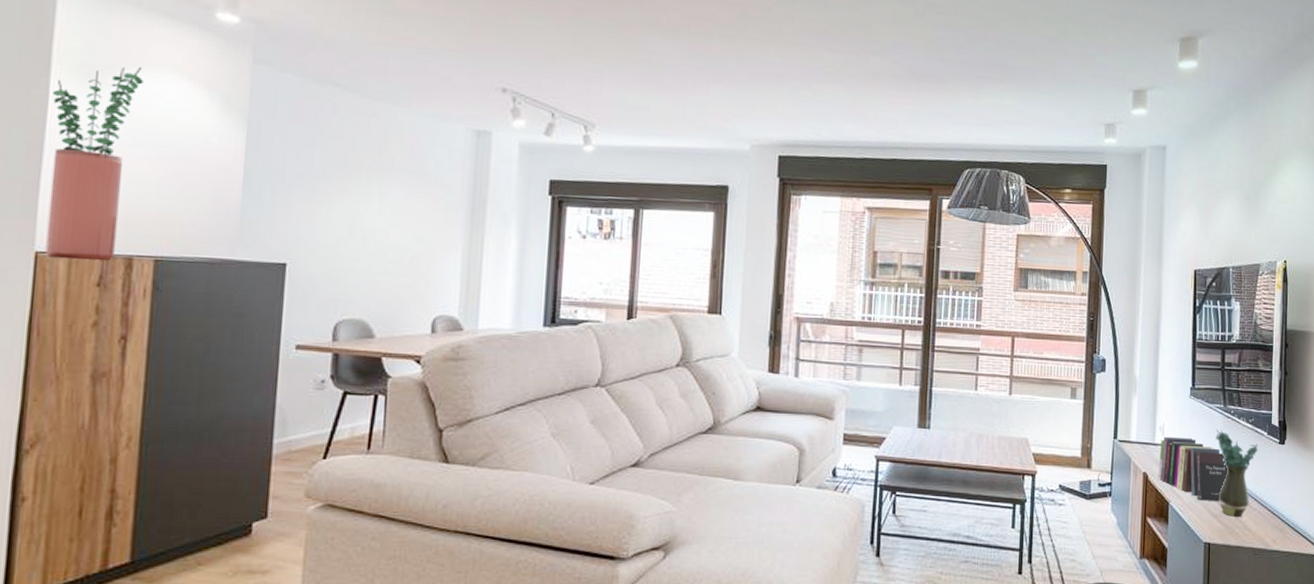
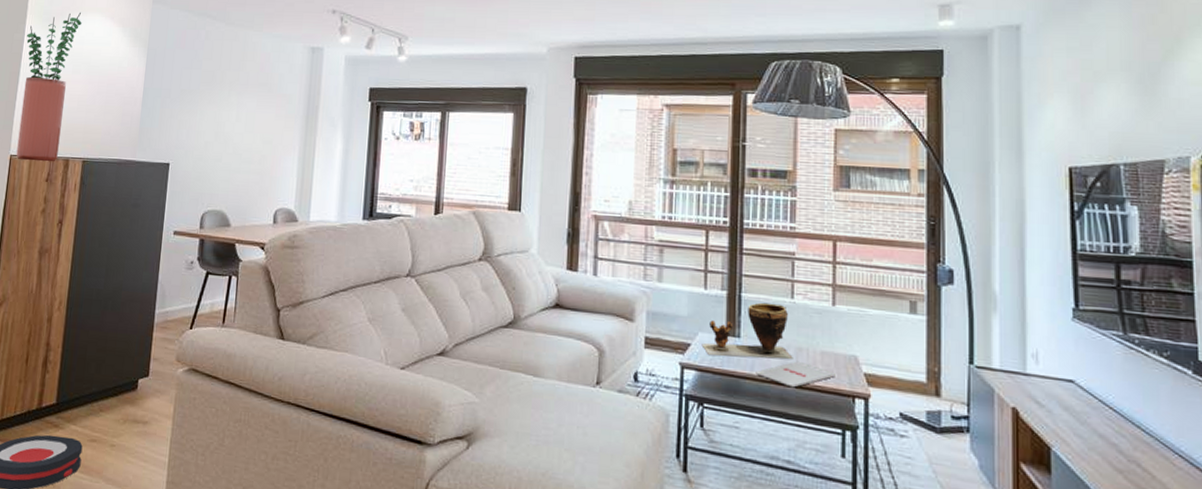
clay pot: none [895,395,975,448] -> present [701,302,793,359]
magazine: none [942,446,1009,471] -> present [756,361,835,388]
books: present [1158,436,1227,501] -> none [1033,366,1134,453]
vase: present [1215,430,1258,517] -> none [1113,363,1180,476]

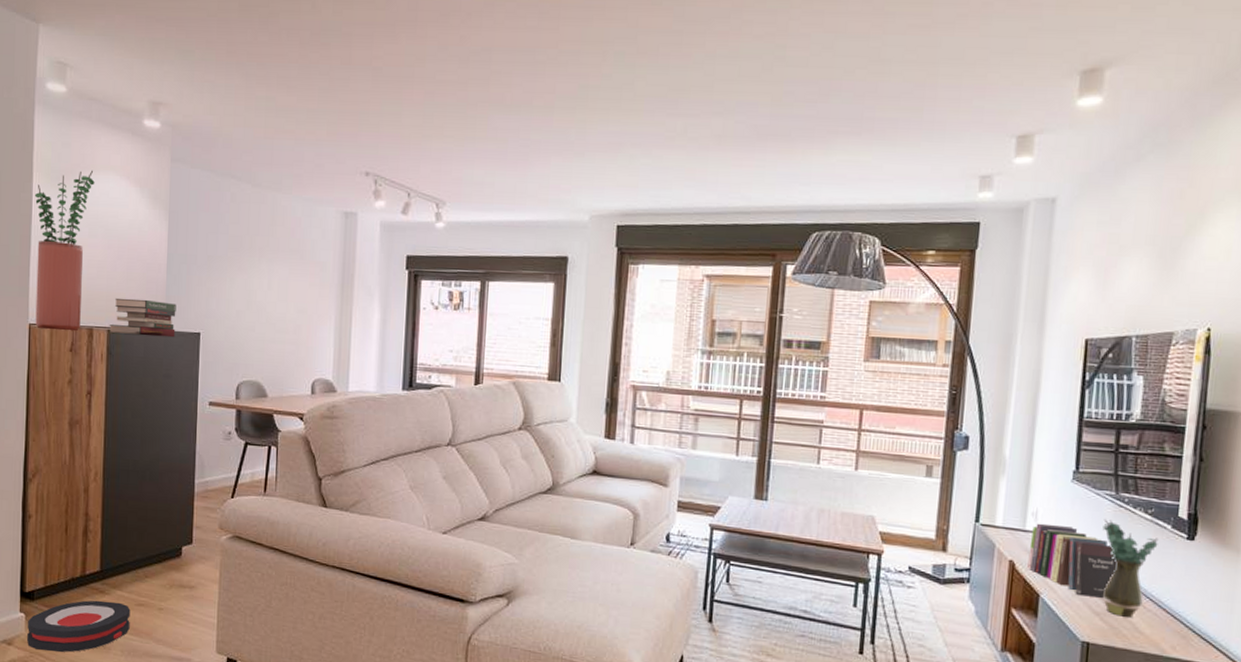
books: none [84,130,149,168] -> present [110,297,177,338]
clay pot: present [701,302,793,359] -> none [731,468,816,520]
magazine: present [756,361,835,388] -> none [780,521,853,546]
books: none [1033,366,1134,453] -> present [1027,523,1116,598]
vase: none [1113,363,1180,476] -> present [1102,519,1159,617]

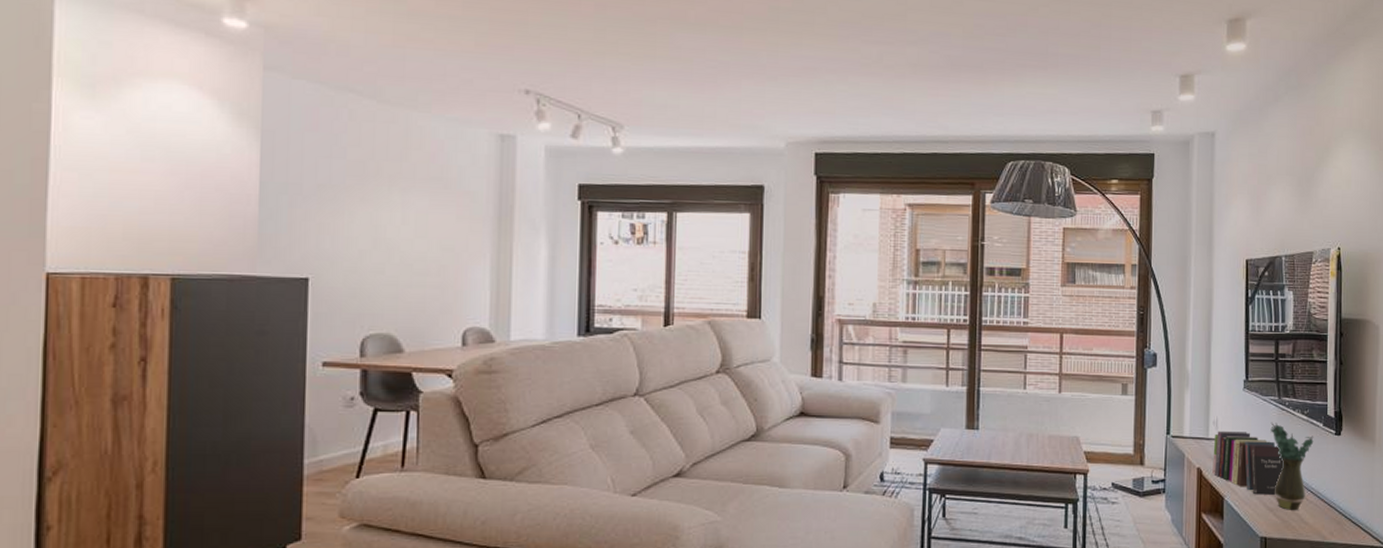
vase: present [34,170,95,332] -> none [54,76,150,281]
books: present [110,297,177,338] -> none [174,237,274,285]

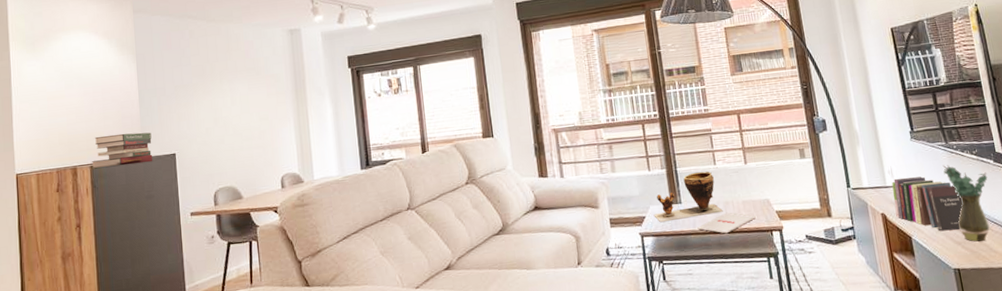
books: none [174,237,274,285] -> present [92,132,153,169]
clay pot: none [943,395,1025,449] -> present [653,171,723,223]
magazine: none [992,446,1060,471] -> present [697,212,756,234]

